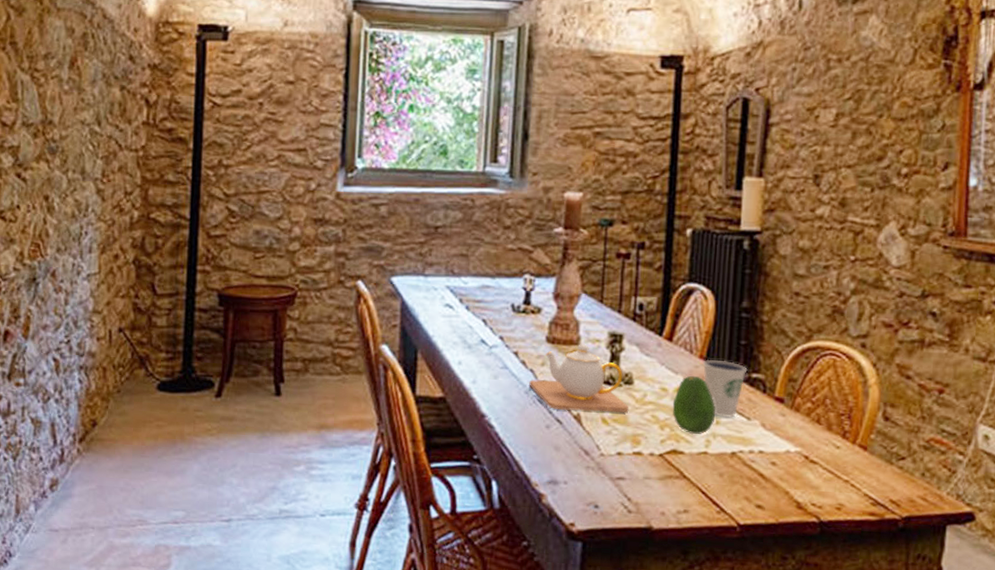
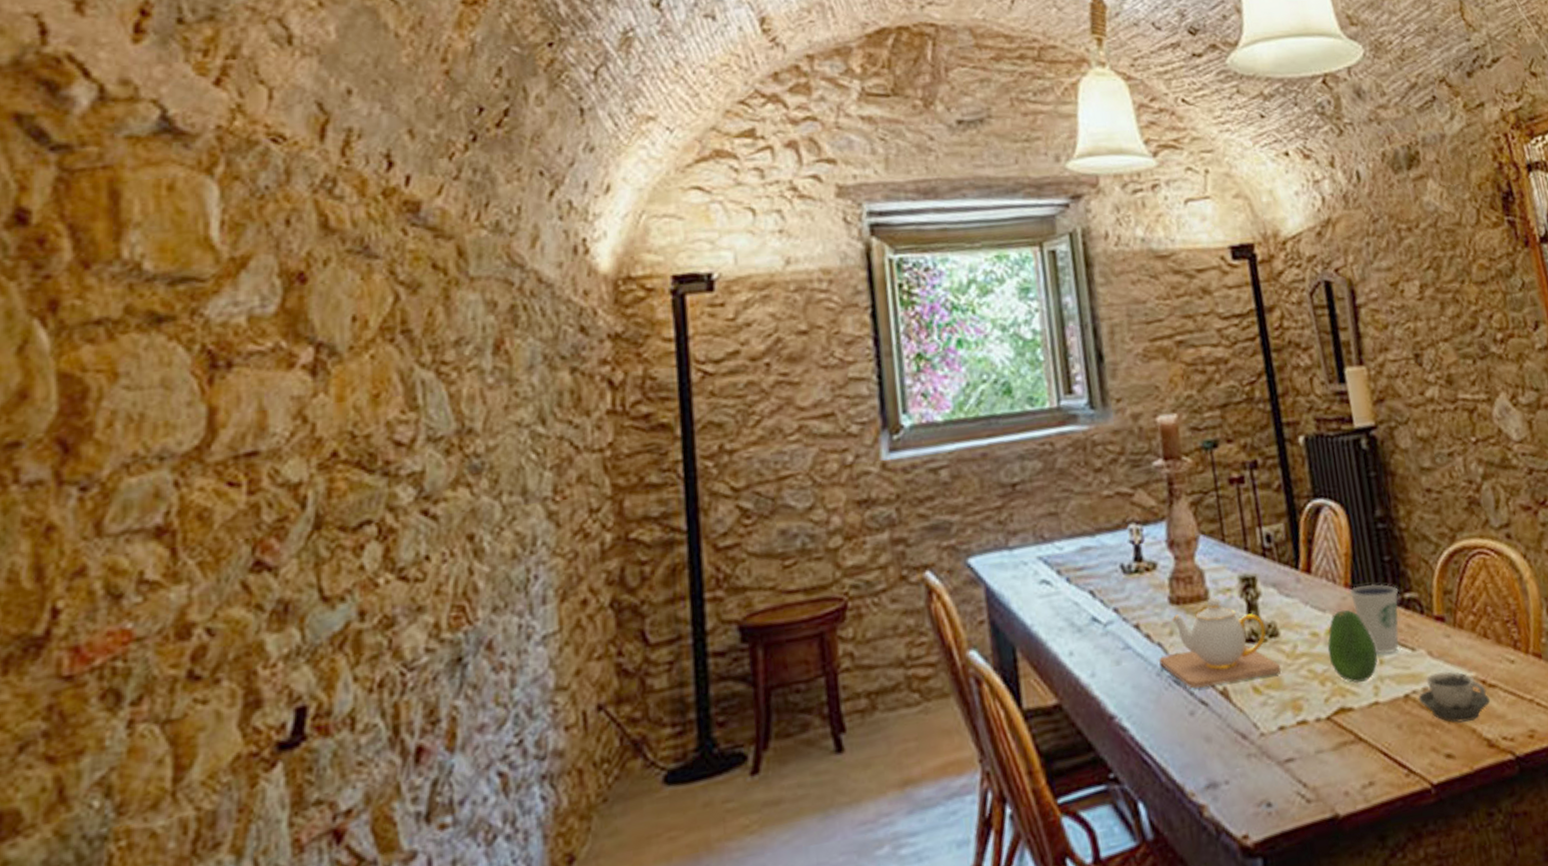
cup: none [743,441,809,485] -> present [1418,671,1491,723]

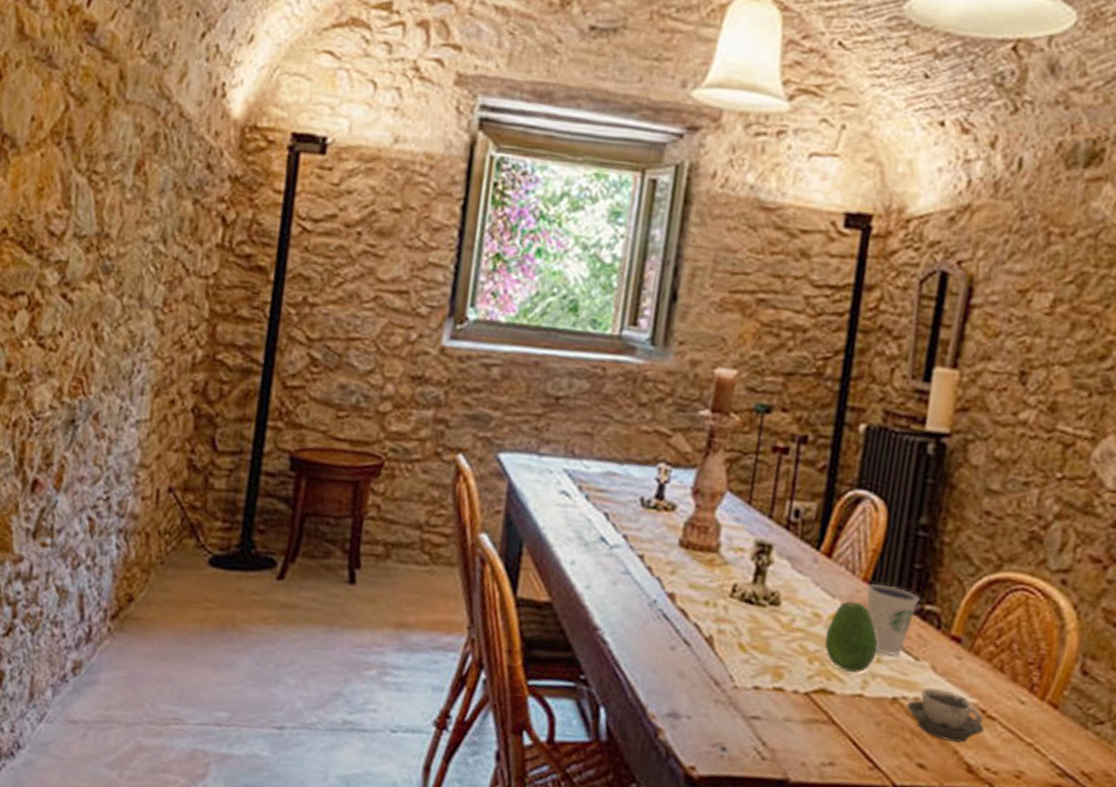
teapot: present [1159,597,1282,689] -> none [654,552,773,639]

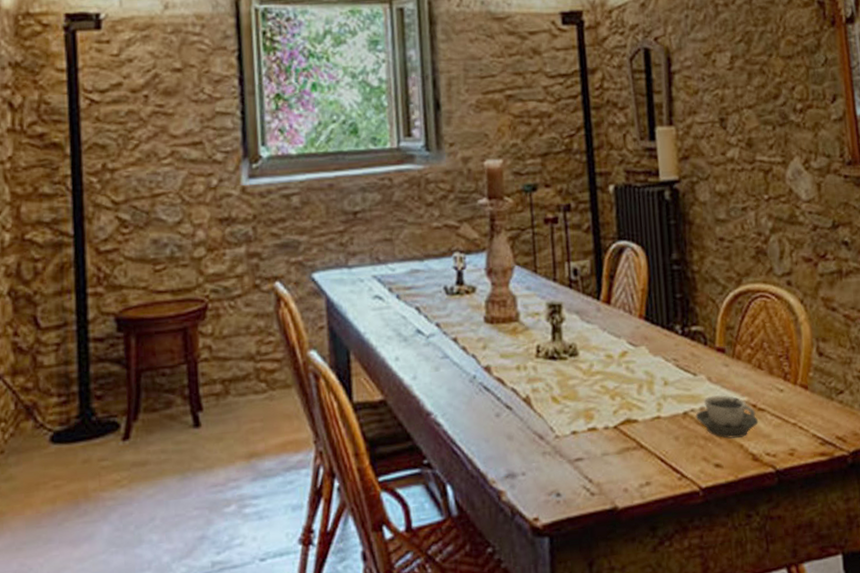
fruit: present [824,600,878,673] -> none [619,337,663,400]
dixie cup: present [866,584,920,656] -> none [643,317,687,377]

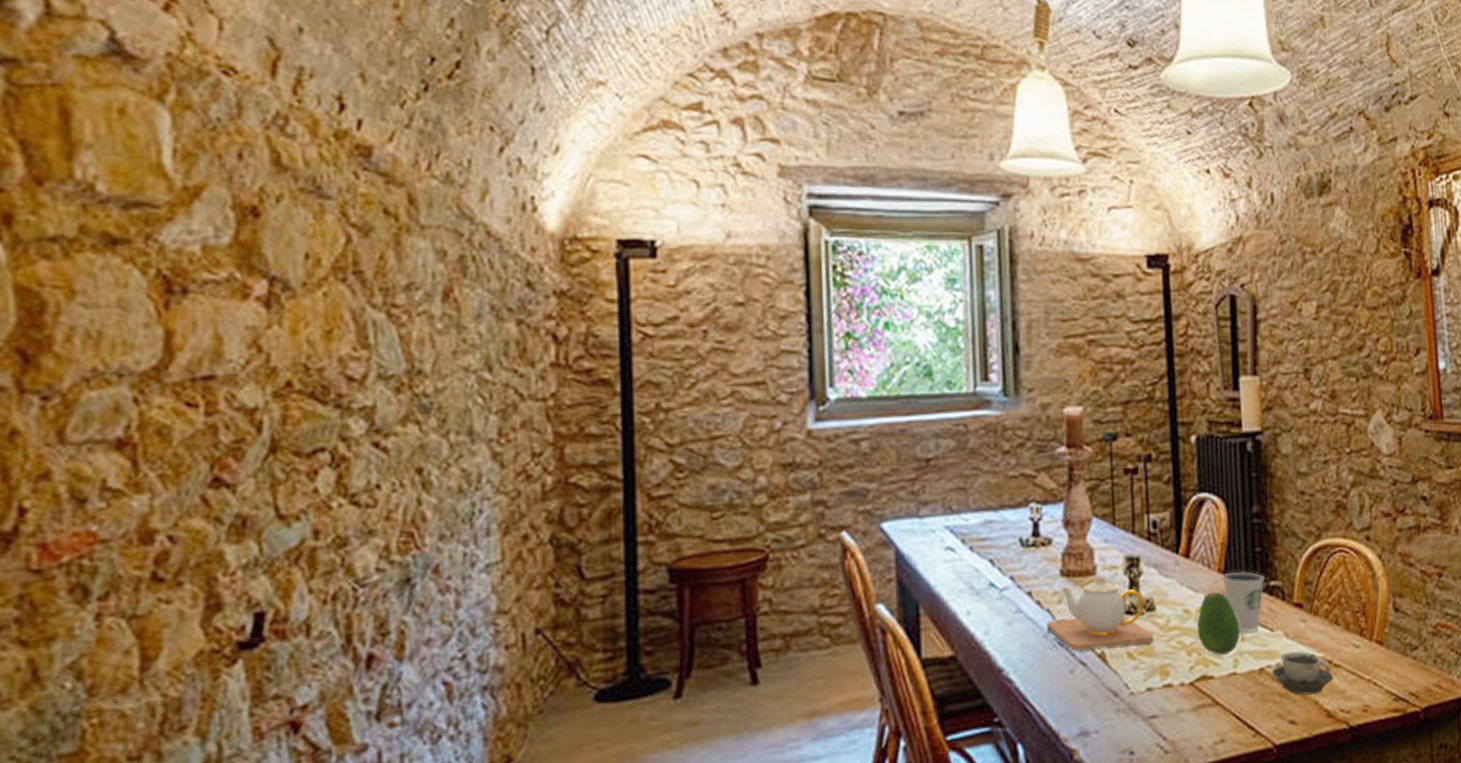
teapot: none [472,319,578,395] -> present [1047,573,1154,651]
fruit: none [619,337,663,400] -> present [1196,591,1240,656]
dixie cup: none [643,317,687,377] -> present [1221,571,1265,633]

